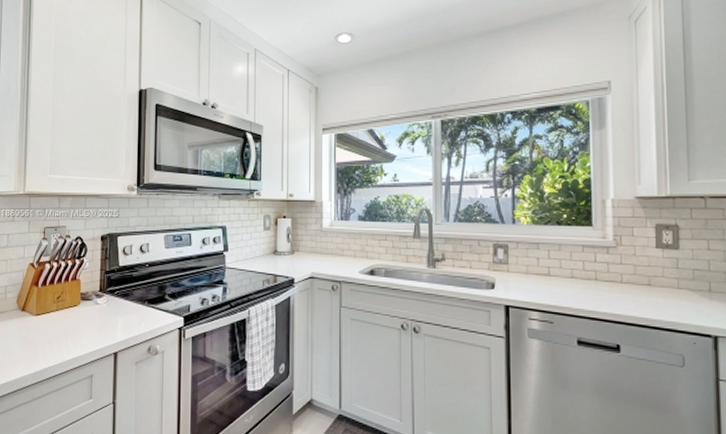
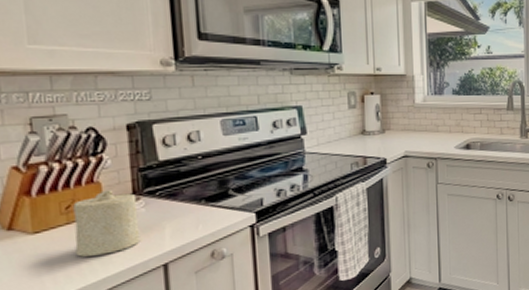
candle: none [59,286,102,338] -> present [73,190,141,257]

